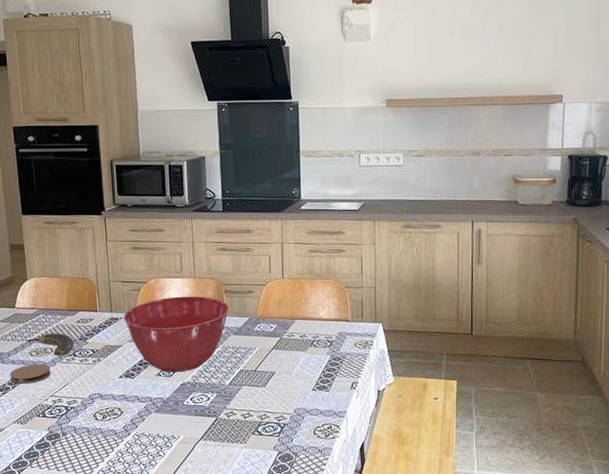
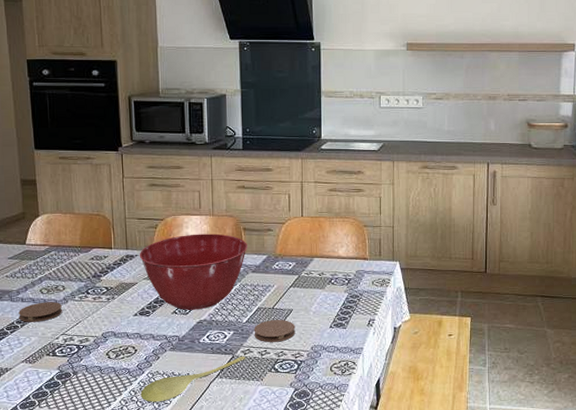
banana: present [25,333,74,356] -> none [35,270,87,294]
spoon: none [127,418,229,464] -> present [140,356,245,402]
coaster: none [237,382,278,405] -> present [254,320,296,342]

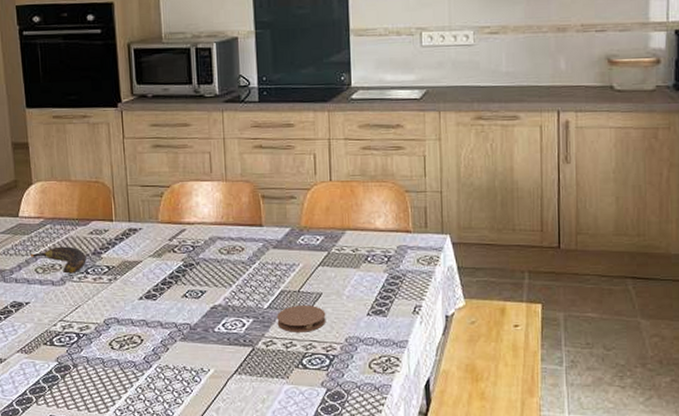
coaster: present [18,302,62,322] -> none [12,283,60,306]
banana: none [35,270,87,294] -> present [30,246,86,274]
mixing bowl: present [139,233,247,310] -> none [143,202,267,293]
spoon: present [140,356,245,402] -> none [148,348,268,402]

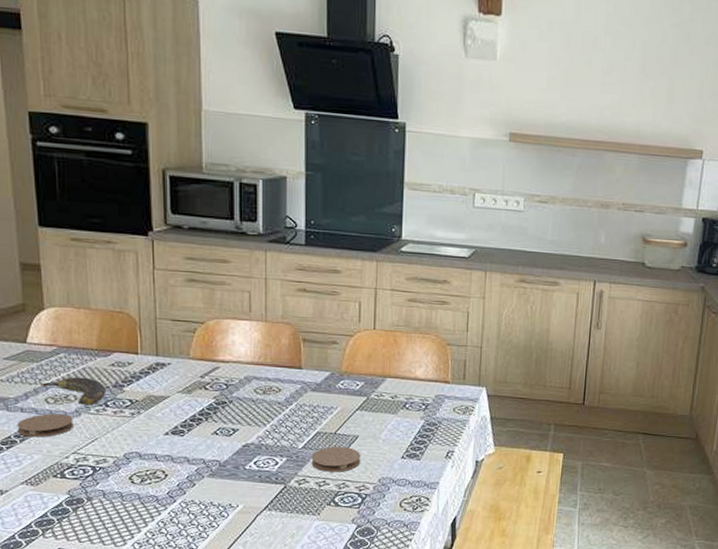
coaster: none [12,283,60,306] -> present [17,413,73,437]

